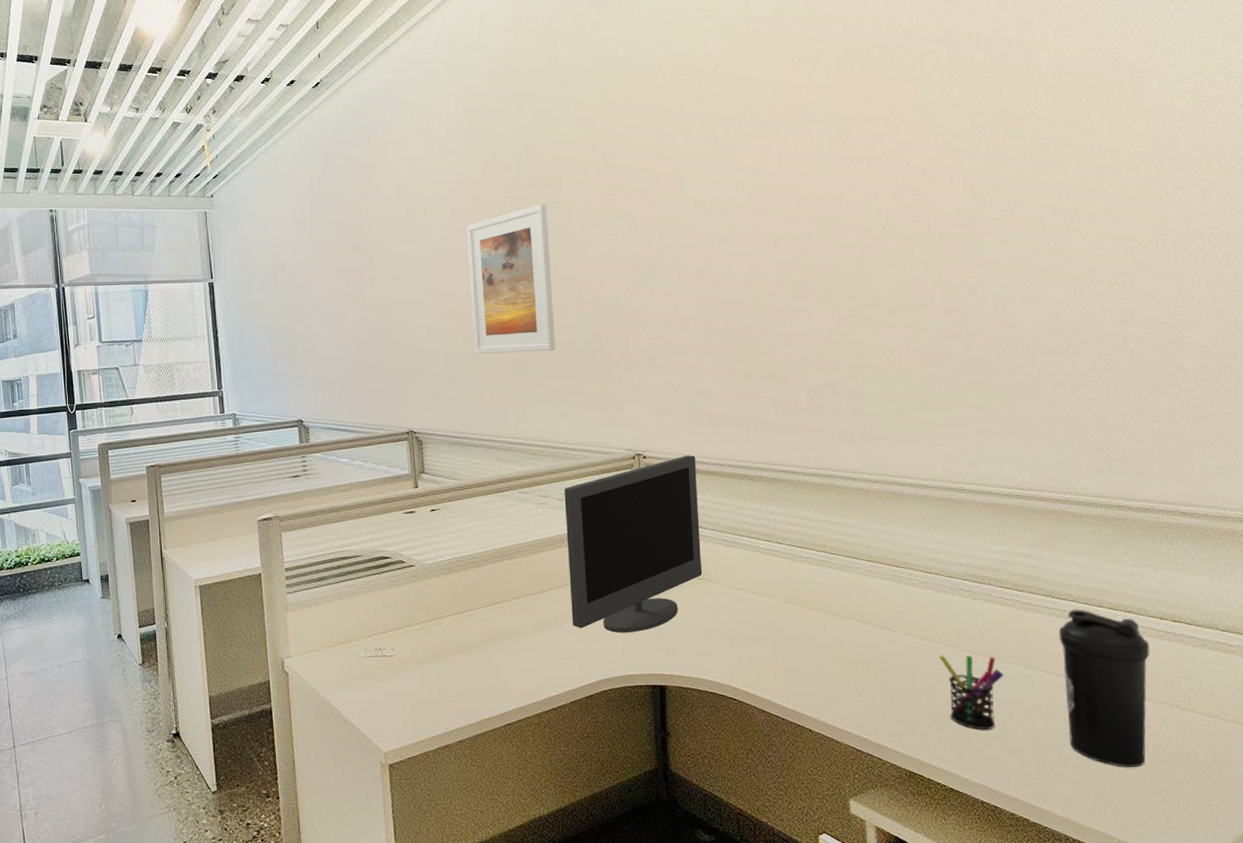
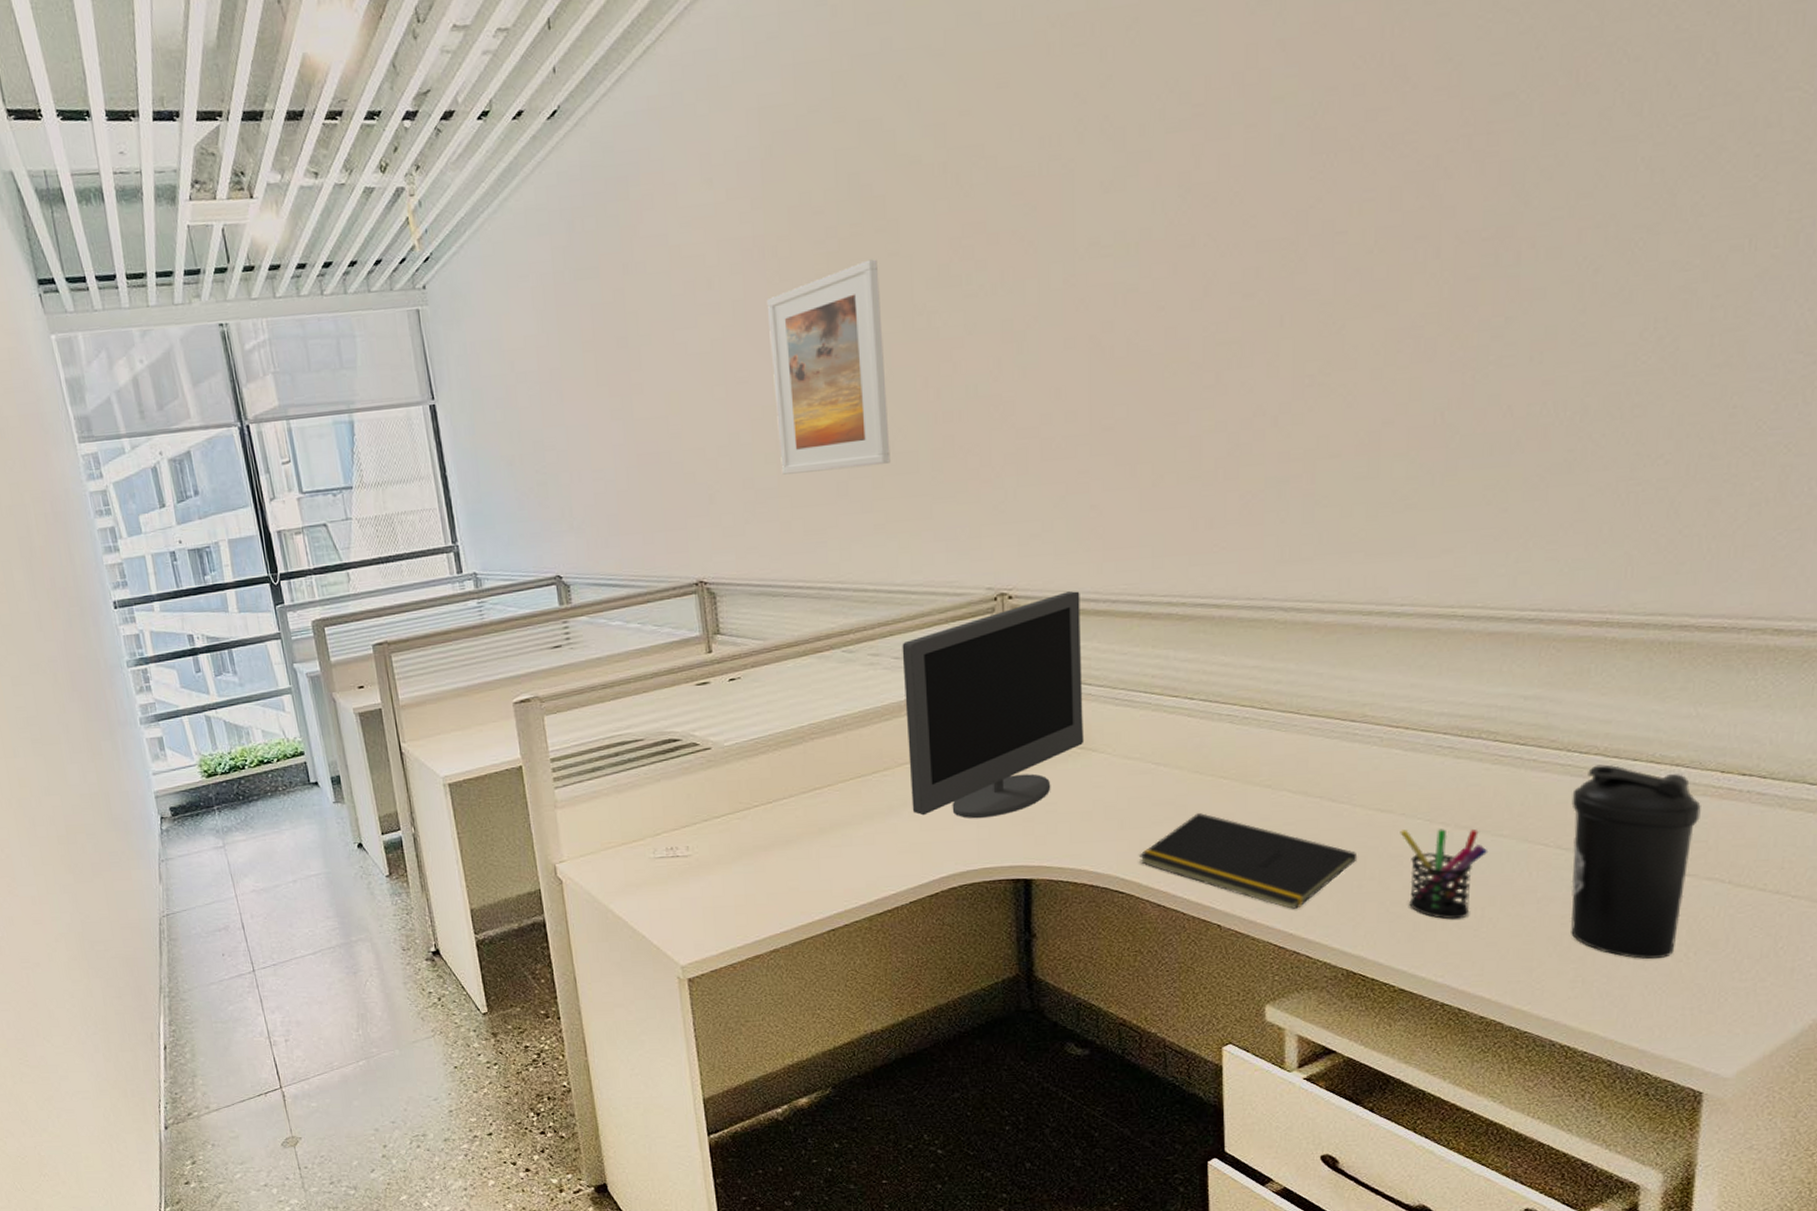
notepad: none [746,636,910,718] -> present [1138,813,1358,909]

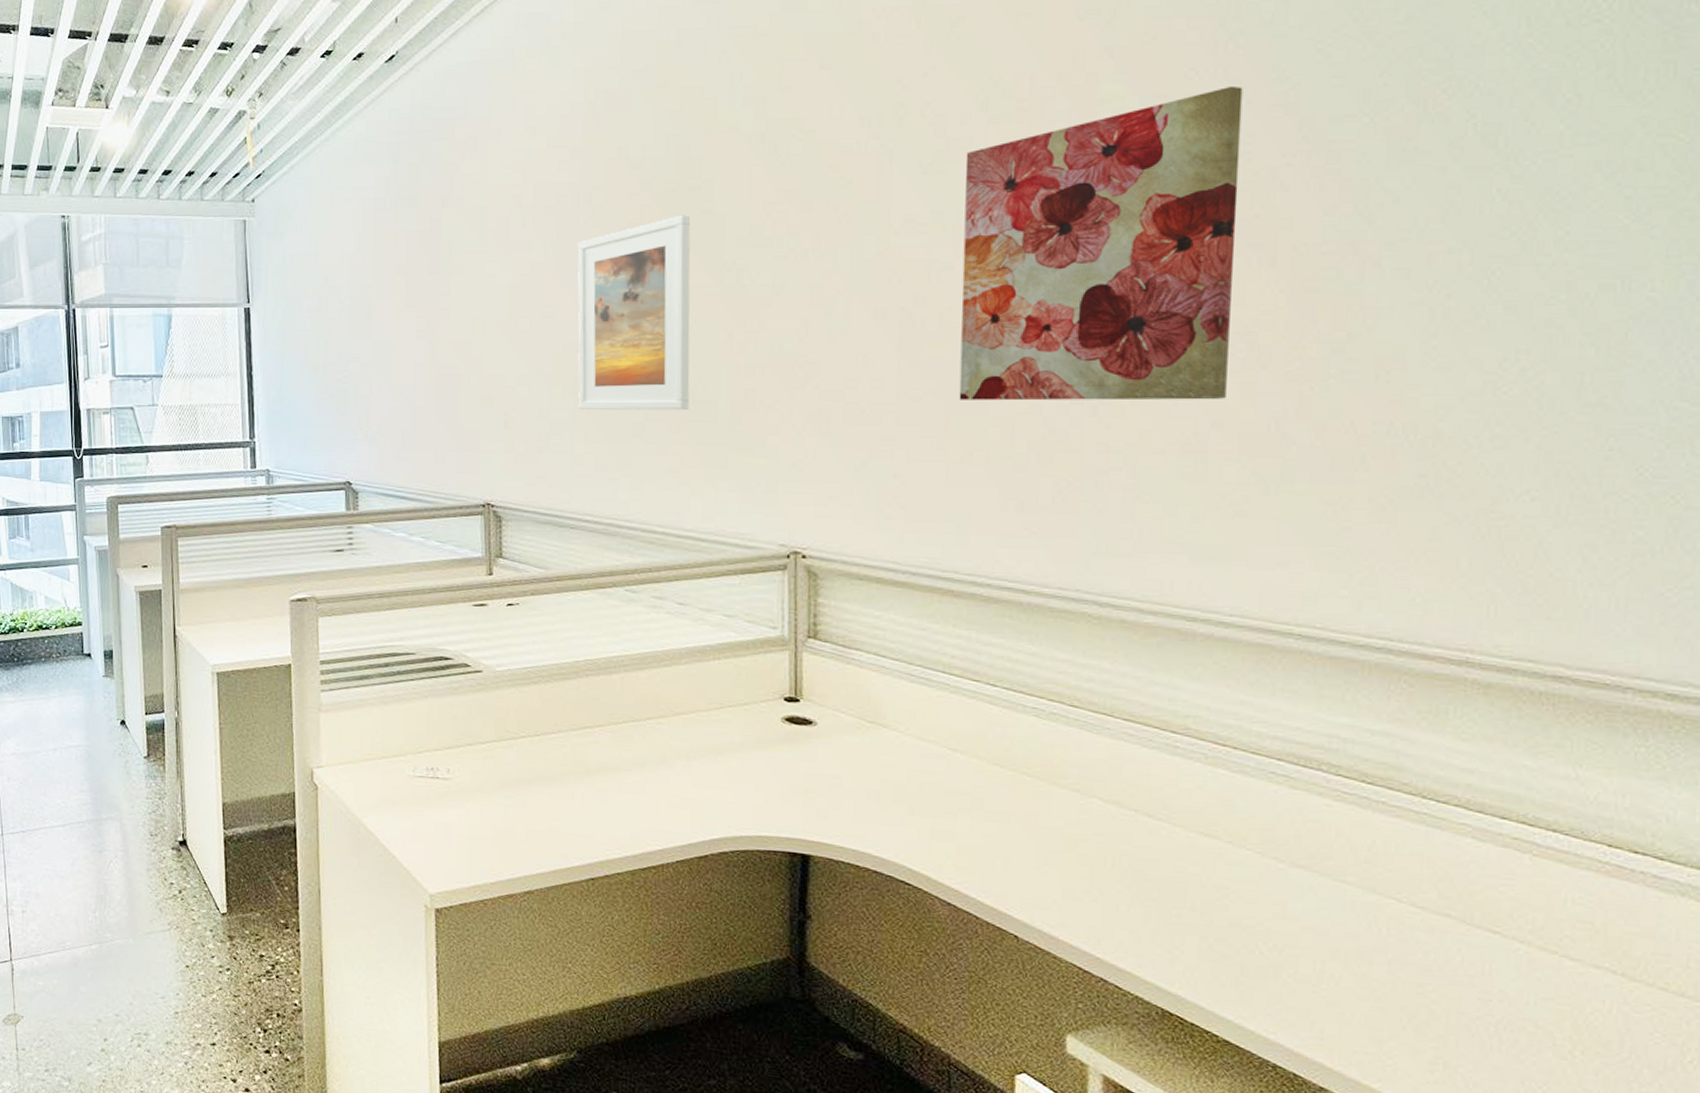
monitor: present [902,591,1085,819] -> none [686,558,878,783]
notepad: present [1138,813,1358,909] -> none [928,809,1177,931]
wall art: none [1145,71,1409,424] -> present [959,85,1243,401]
pen holder: present [1400,828,1489,920] -> none [1226,859,1330,970]
water bottle: present [1570,764,1701,959] -> none [1428,817,1585,1052]

